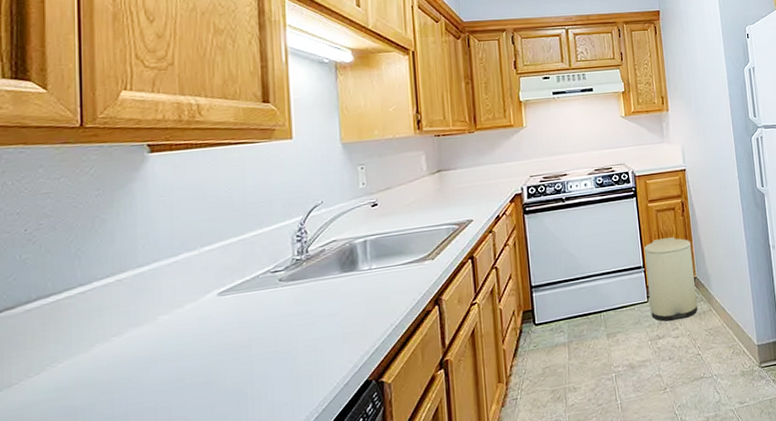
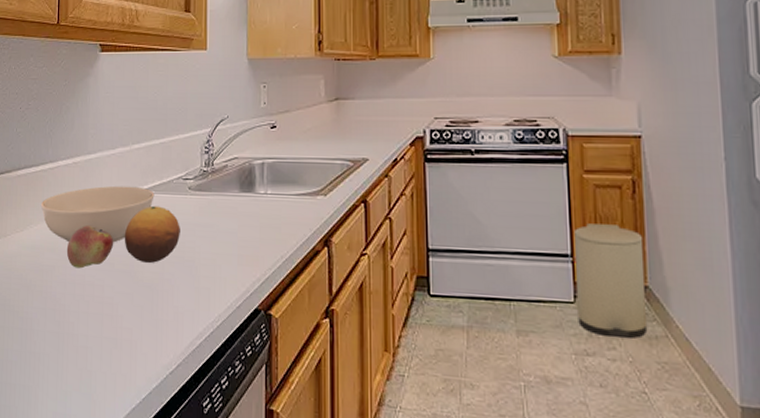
bowl: none [67,290,235,372] -> present [40,185,155,243]
fruit: none [112,345,183,398] -> present [66,226,114,269]
fruit: none [196,305,272,369] -> present [124,205,180,264]

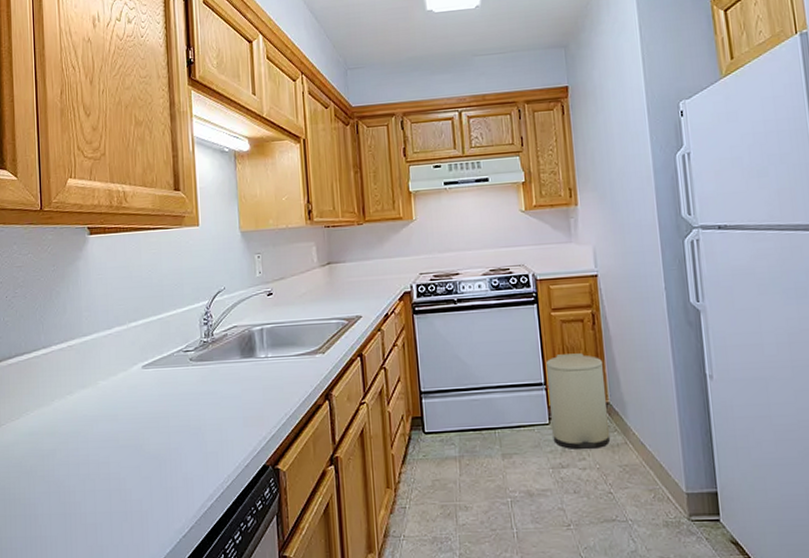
bowl: present [40,185,155,243] -> none [36,363,156,425]
fruit: present [66,226,114,269] -> none [67,406,117,449]
fruit: present [124,205,180,264] -> none [127,379,184,436]

